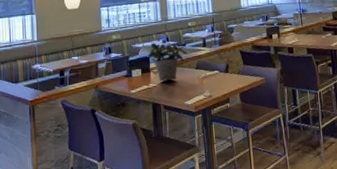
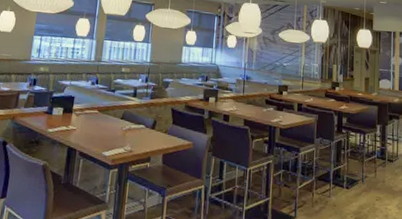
potted plant: present [147,42,188,82] -> none [72,83,115,127]

